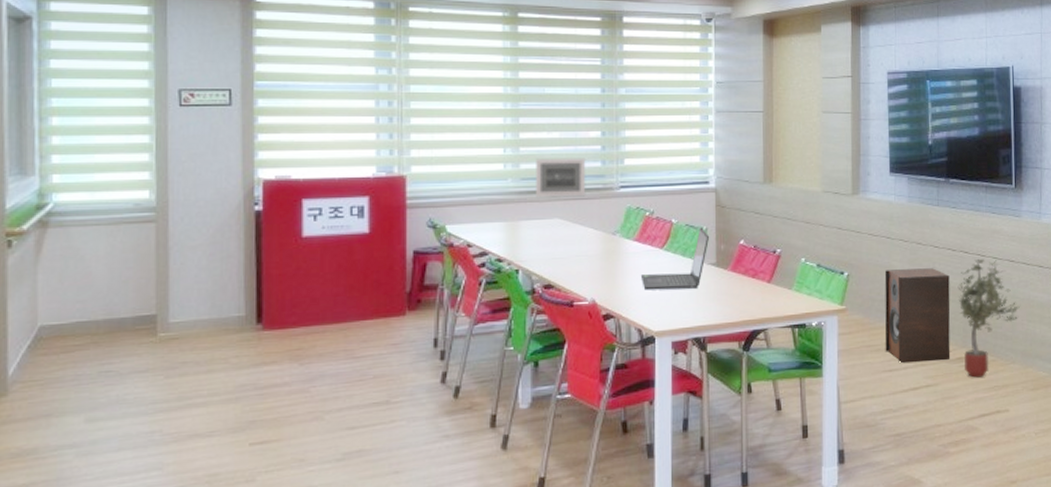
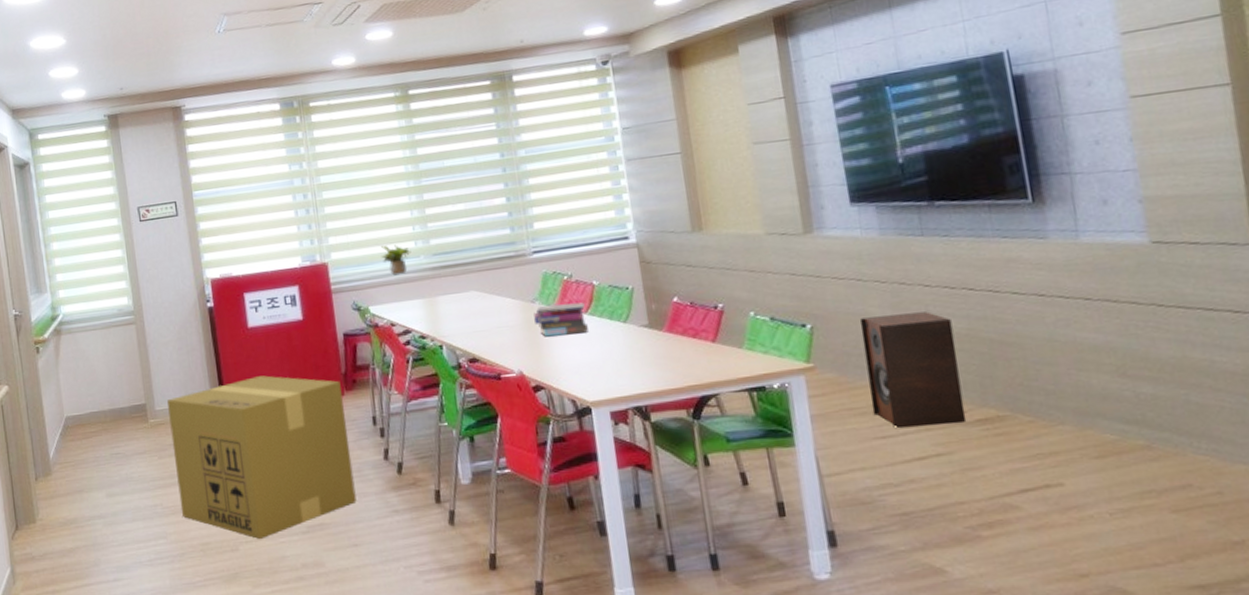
cardboard box: none [185,290,404,468] -> present [167,375,357,539]
potted plant: none [466,164,499,196] -> present [381,244,411,276]
picture frame: present [535,158,586,198] -> none [445,226,499,272]
books: none [613,238,662,268] -> present [534,302,588,337]
laptop: present [640,227,710,291] -> none [566,286,638,359]
potted tree: present [957,259,1020,378] -> none [964,296,1062,444]

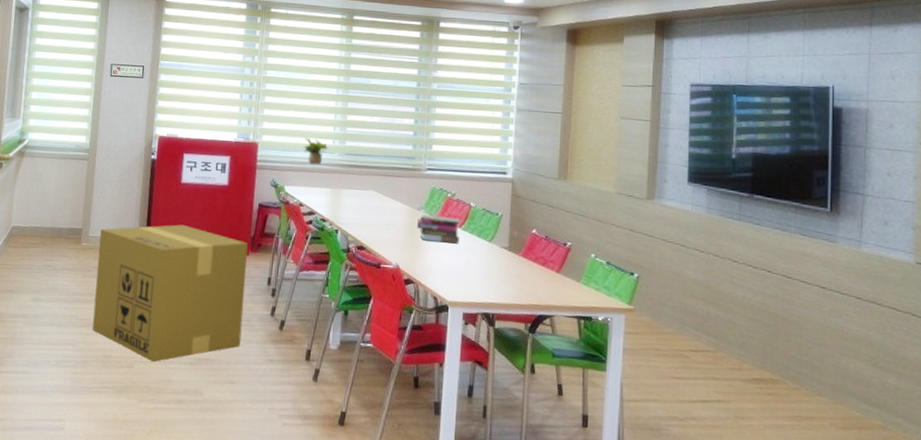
speaker: present [859,312,967,428] -> none [673,277,749,378]

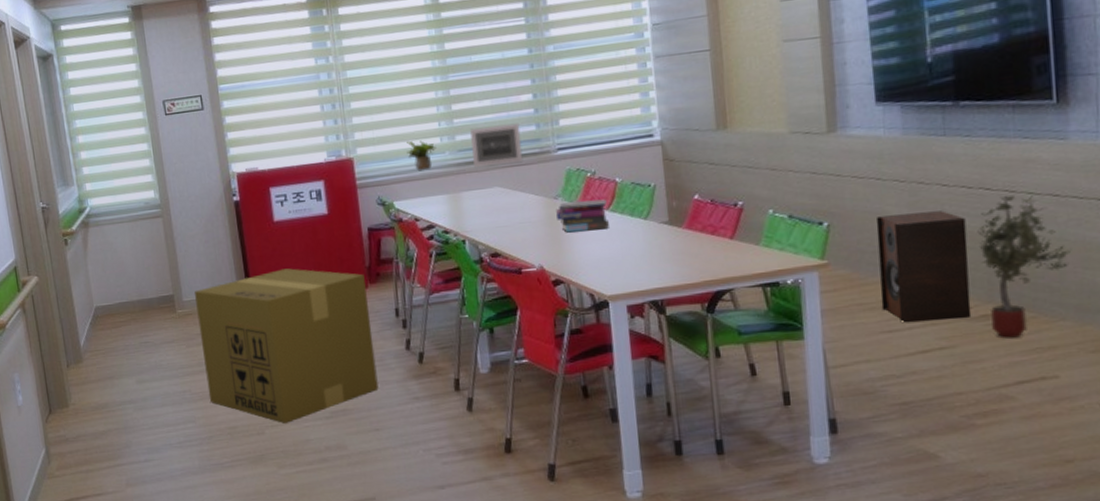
picture frame: none [356,138,400,174] -> present [470,123,523,168]
speaker: none [673,277,749,378] -> present [875,211,972,322]
potted tree: none [757,280,831,404] -> present [977,196,1070,338]

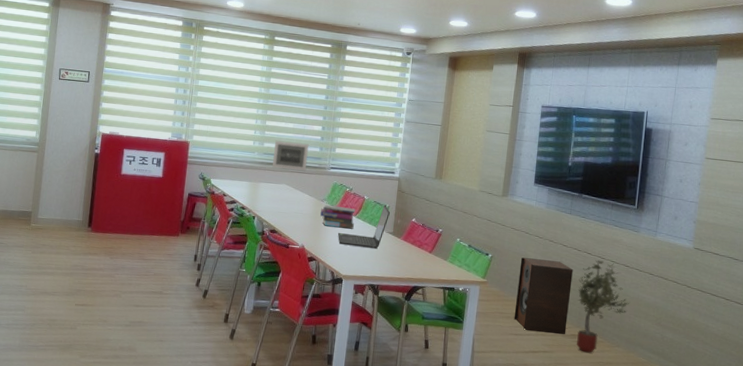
cardboard box: present [195,268,379,423] -> none [39,209,178,324]
potted plant: present [406,140,437,172] -> none [228,138,250,162]
laptop: none [587,184,660,254] -> present [337,204,391,250]

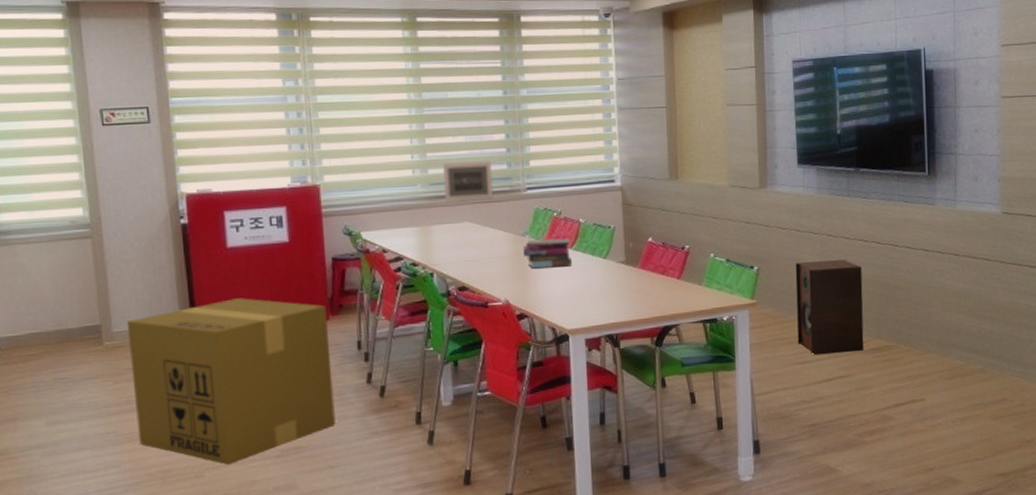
cardboard box: none [39,209,178,324] -> present [127,298,336,464]
laptop: present [337,204,391,250] -> none [551,225,618,290]
potted tree: present [577,260,629,353] -> none [870,249,935,368]

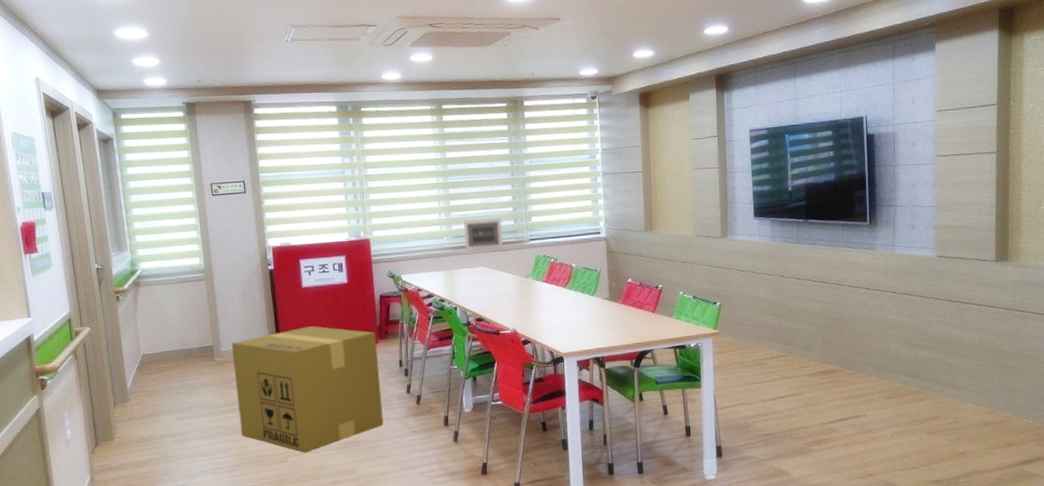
books: present [523,238,572,269] -> none [527,279,566,304]
speaker: present [795,260,864,355] -> none [752,297,812,376]

